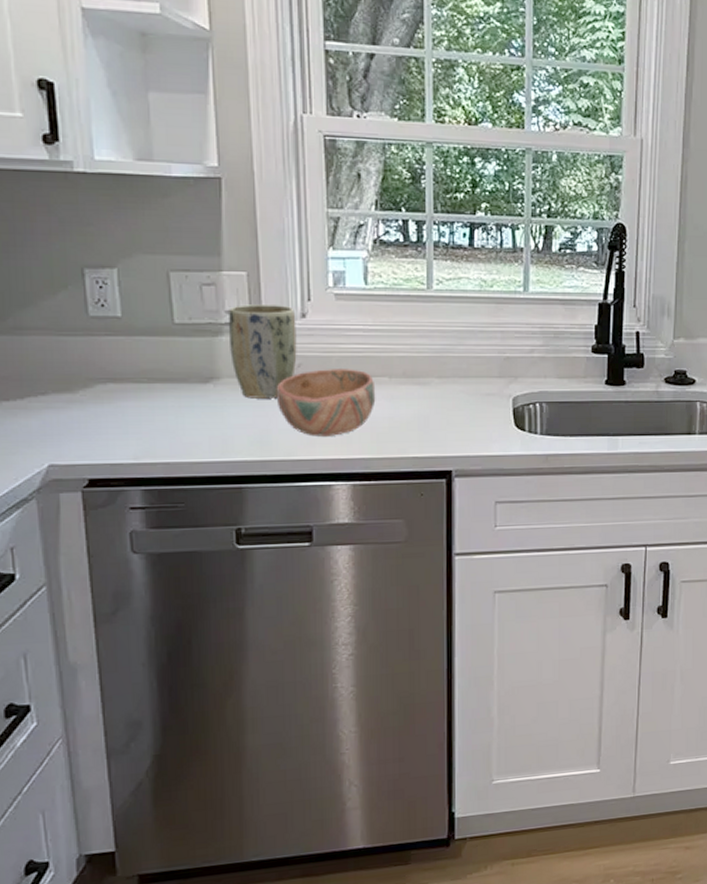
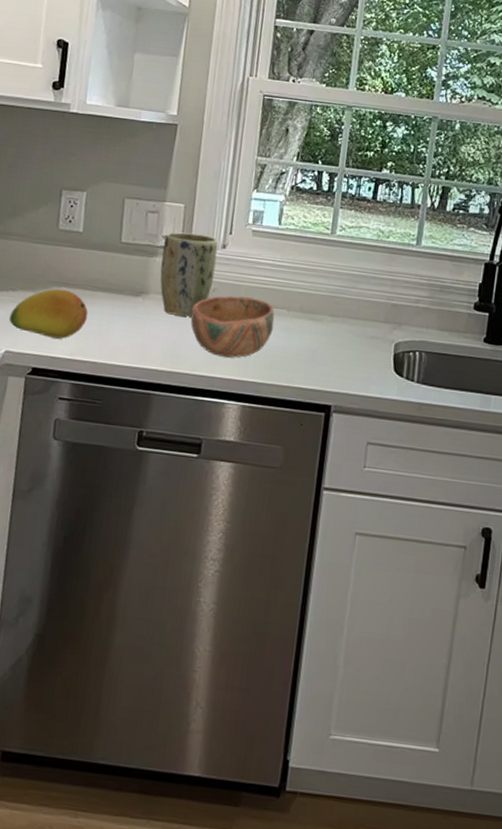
fruit: none [46,385,148,443] -> present [9,288,89,339]

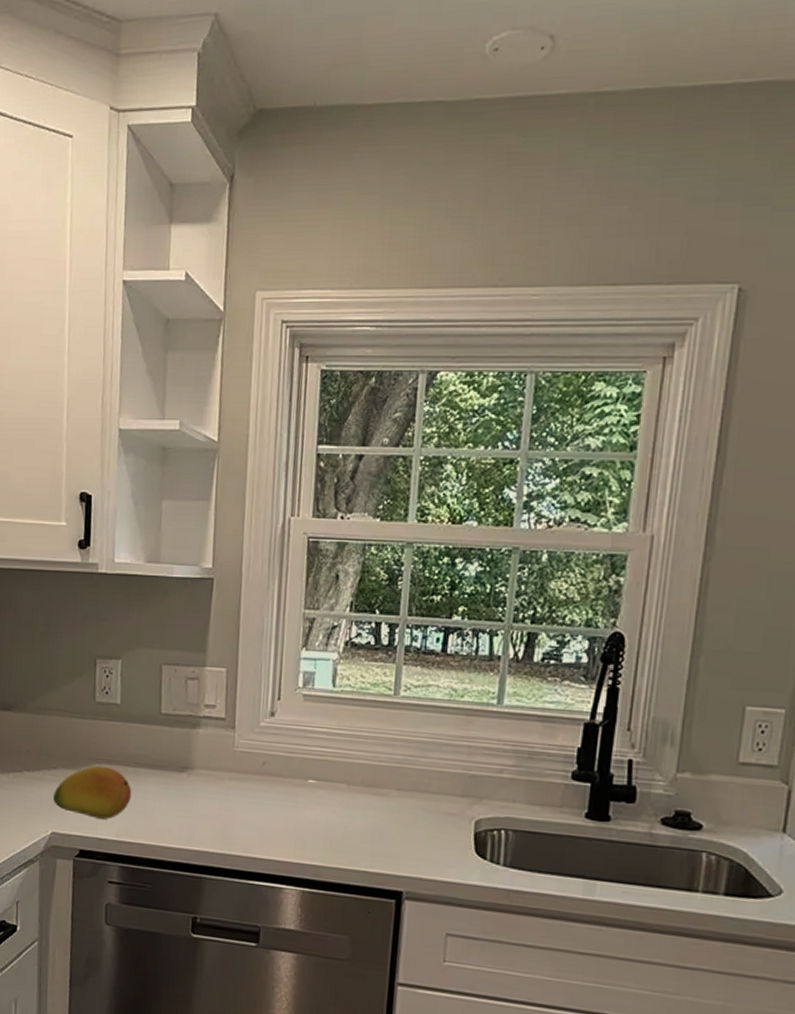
plant pot: present [160,232,218,317] -> none [204,700,266,794]
bowl: present [190,295,275,358] -> none [240,769,334,838]

